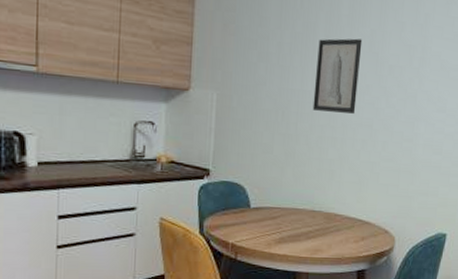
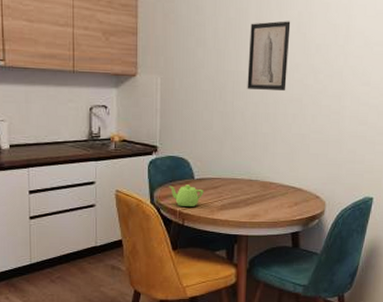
teapot: none [221,214,261,239] -> present [169,185,204,207]

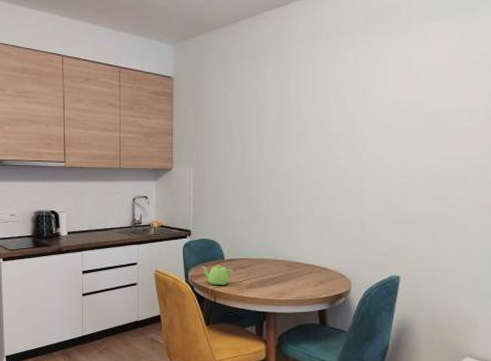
wall art: present [247,21,291,91] -> none [270,114,309,177]

